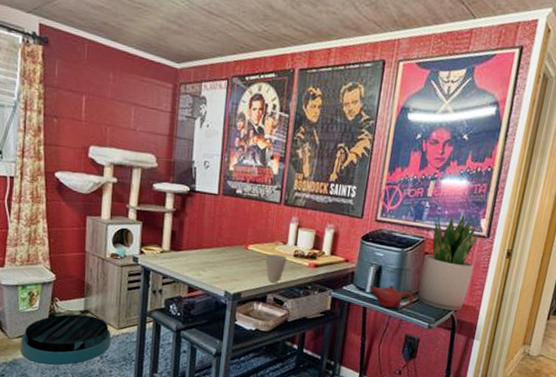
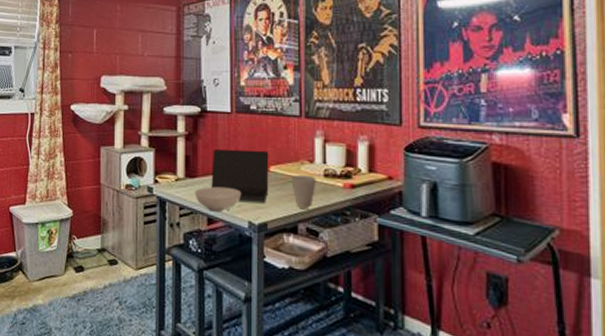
pet bed: present [21,314,111,365] -> none [41,253,129,312]
bowl: none [178,259,221,282] -> present [195,186,242,212]
laptop: none [194,227,249,277] -> present [211,149,269,204]
teapot: present [369,285,414,309] -> none [424,206,489,238]
planter: present [417,214,479,311] -> none [491,109,566,238]

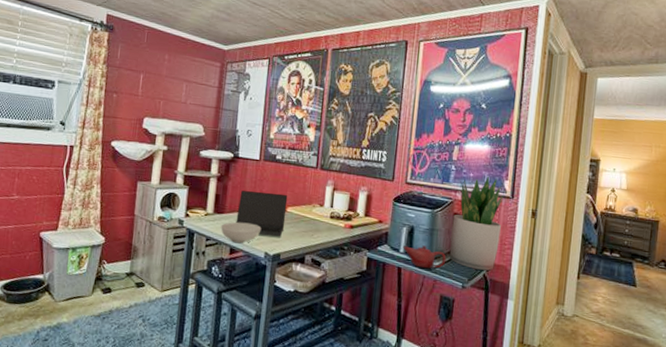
mug: present [291,174,317,209] -> none [303,215,324,243]
teapot: none [424,206,489,238] -> present [402,245,446,269]
planter: none [491,109,566,238] -> present [449,176,504,271]

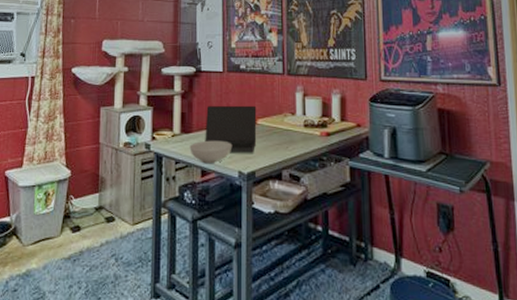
teapot: present [402,245,446,269] -> none [387,148,437,174]
planter: present [449,176,504,271] -> none [437,64,494,170]

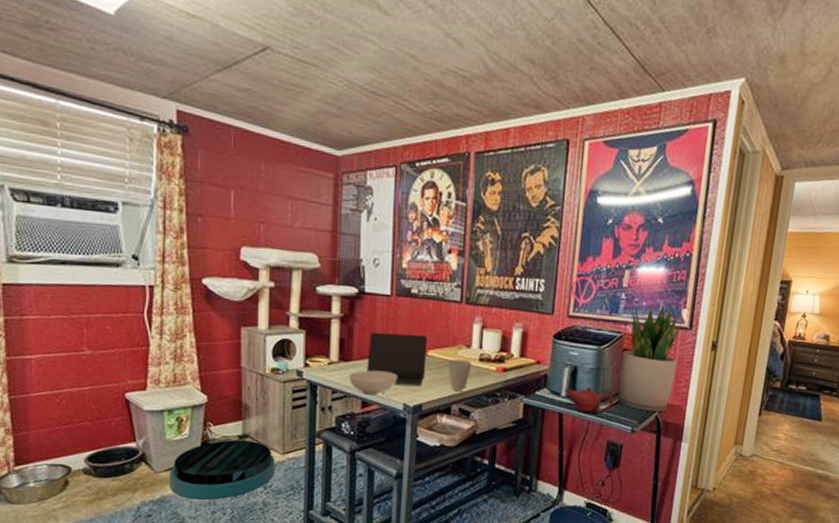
pet bed: none [35,212,126,273] -> present [170,440,275,500]
mug: none [276,125,298,156] -> present [448,358,472,391]
teapot: none [387,148,437,174] -> present [564,387,614,413]
planter: none [437,64,494,170] -> present [617,304,681,412]

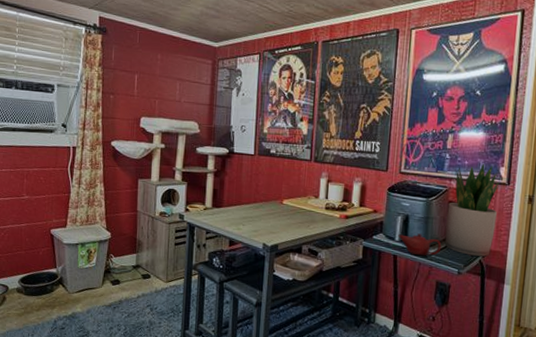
pet bed: present [170,440,275,500] -> none [79,269,160,318]
bowl: present [349,370,398,395] -> none [220,215,259,236]
laptop: present [367,332,428,387] -> none [234,184,283,230]
mug: present [448,358,472,391] -> none [299,207,320,234]

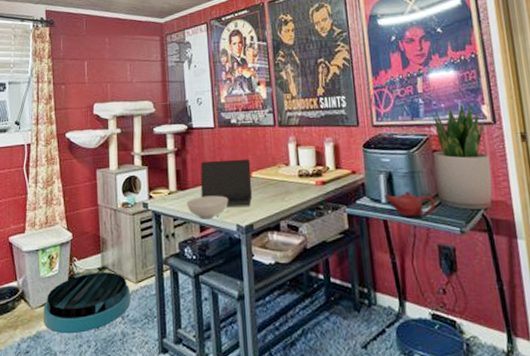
pet bed: none [79,269,160,318] -> present [44,272,131,333]
bowl: none [220,215,259,236] -> present [186,195,229,219]
laptop: none [234,184,283,230] -> present [200,159,253,208]

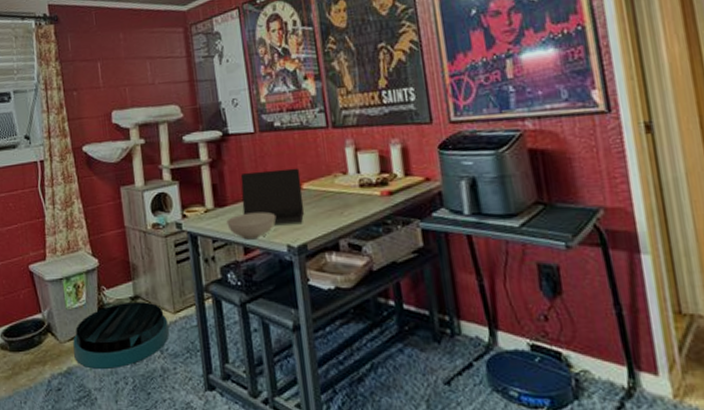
teapot: present [384,191,436,217] -> none [466,200,533,231]
planter: present [432,103,493,210] -> none [528,89,608,220]

